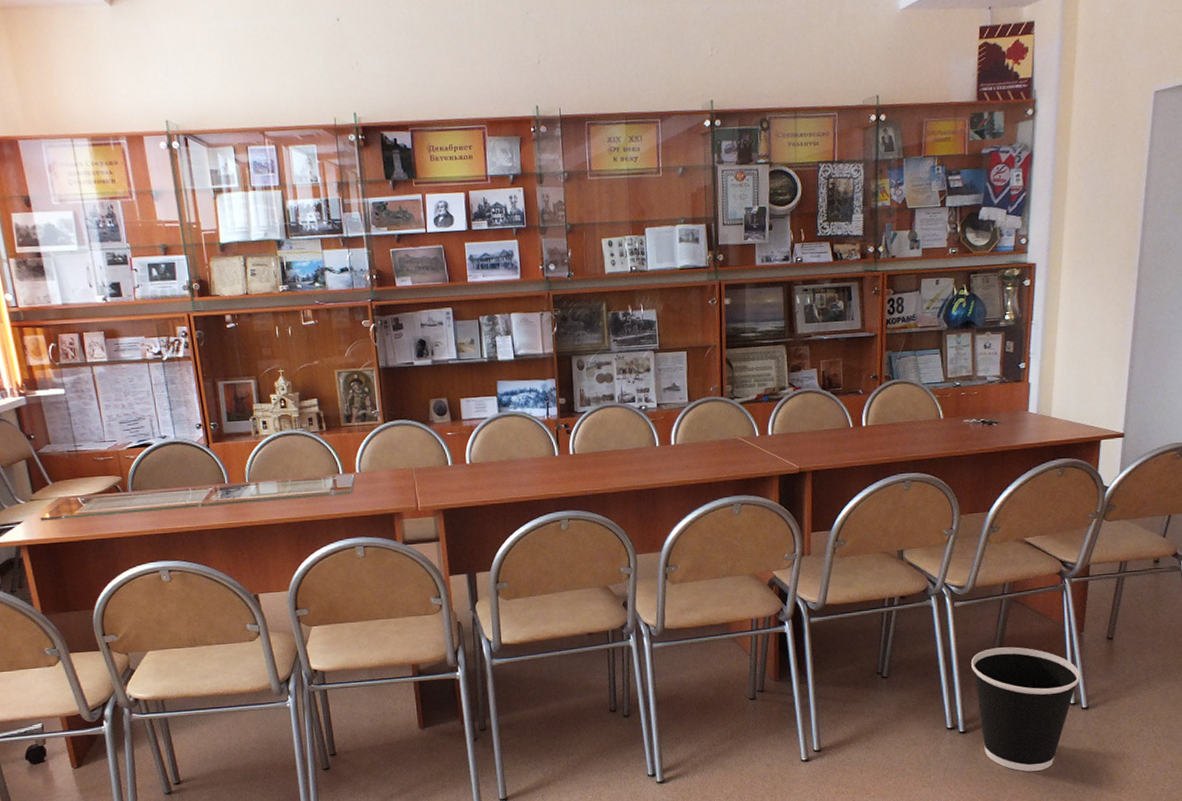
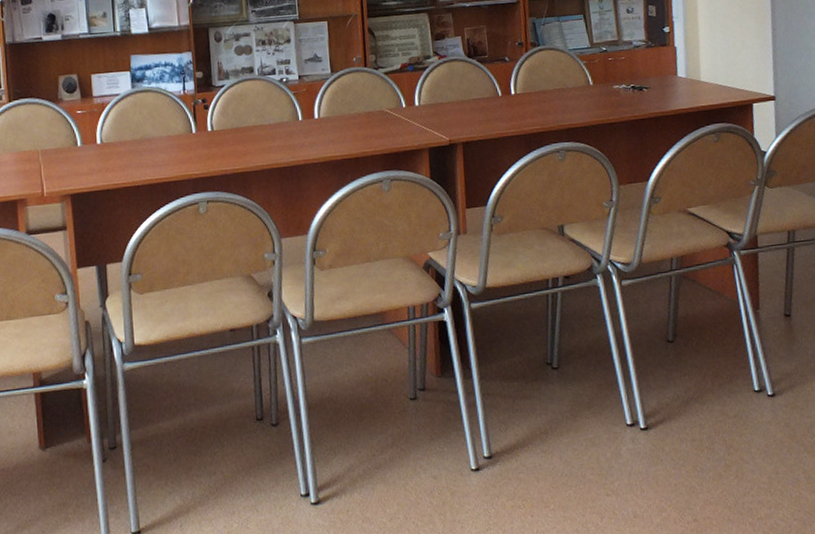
wastebasket: present [970,647,1080,772] -> none [645,328,762,472]

